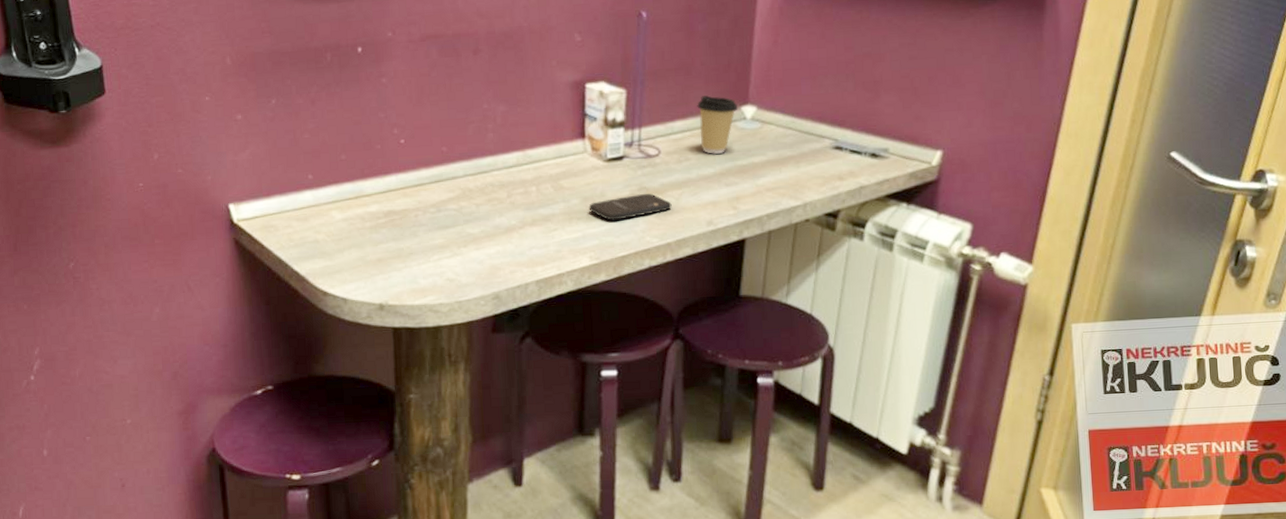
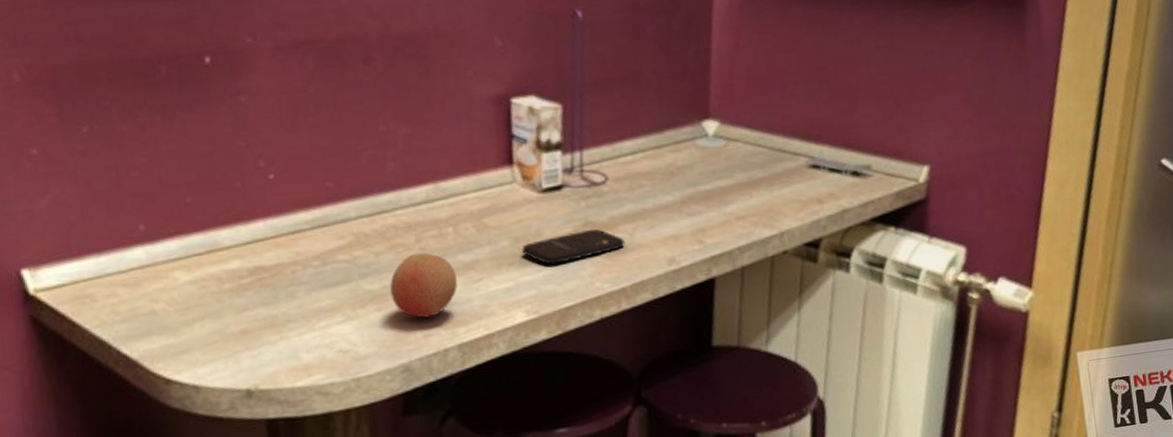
fruit: none [486,206,537,258] -> present [390,252,457,318]
coffee cup: present [697,95,738,154] -> none [649,109,698,179]

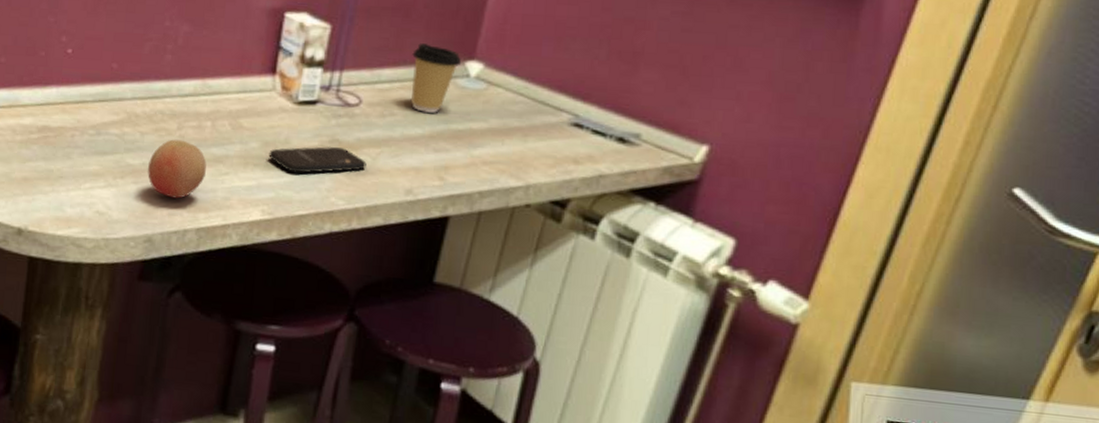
coffee cup: none [649,109,698,179] -> present [411,43,462,113]

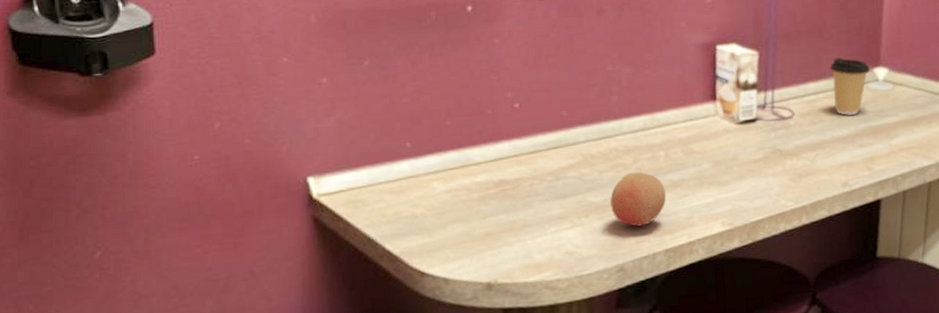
smartphone: present [268,147,367,173] -> none [720,156,807,185]

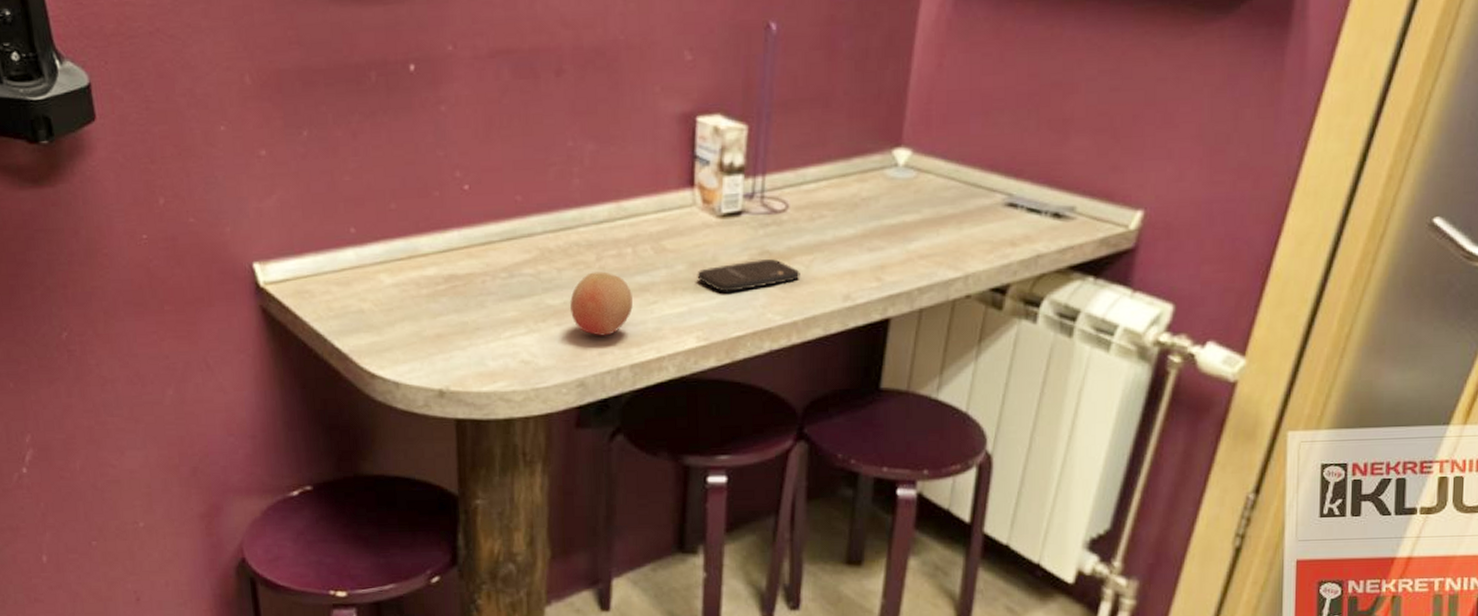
smartphone: none [720,156,807,185] -> present [697,259,800,292]
coffee cup: present [830,58,871,116] -> none [836,134,889,210]

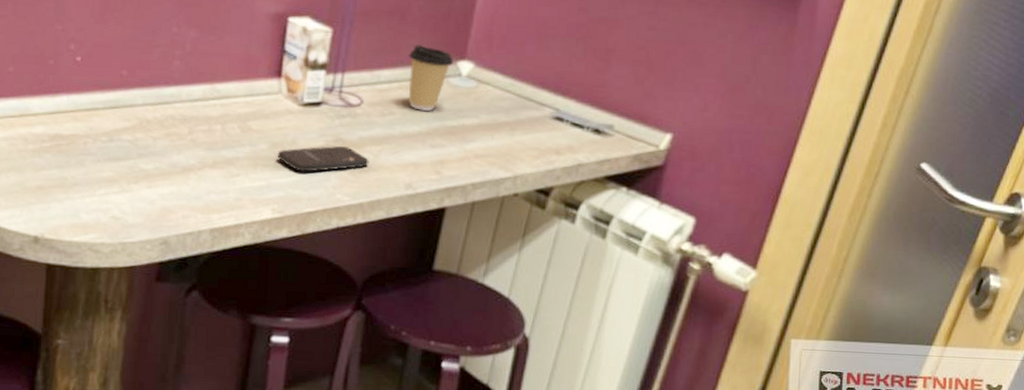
fruit: present [570,271,633,336] -> none [161,143,218,201]
coffee cup: none [836,134,889,210] -> present [408,45,454,111]

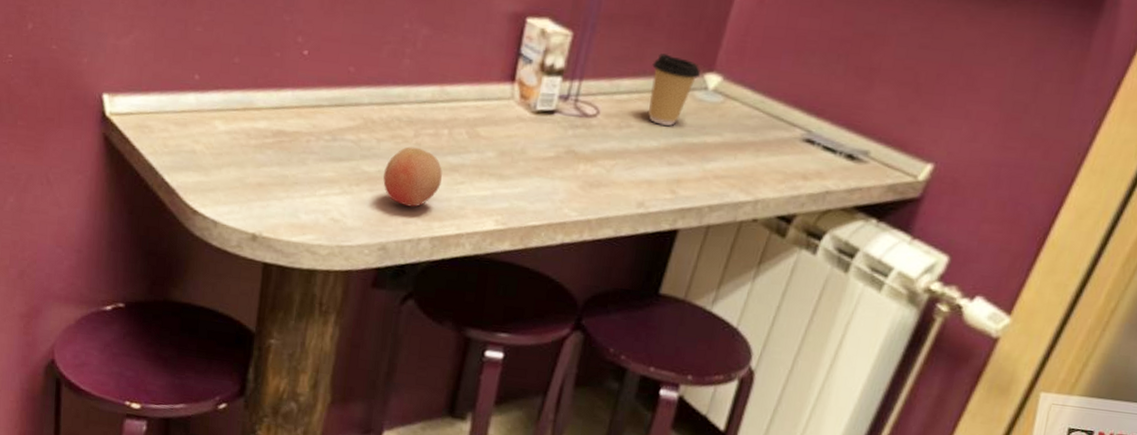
fruit: none [161,143,218,201] -> present [383,146,442,207]
smartphone: present [277,146,369,172] -> none [504,157,601,184]

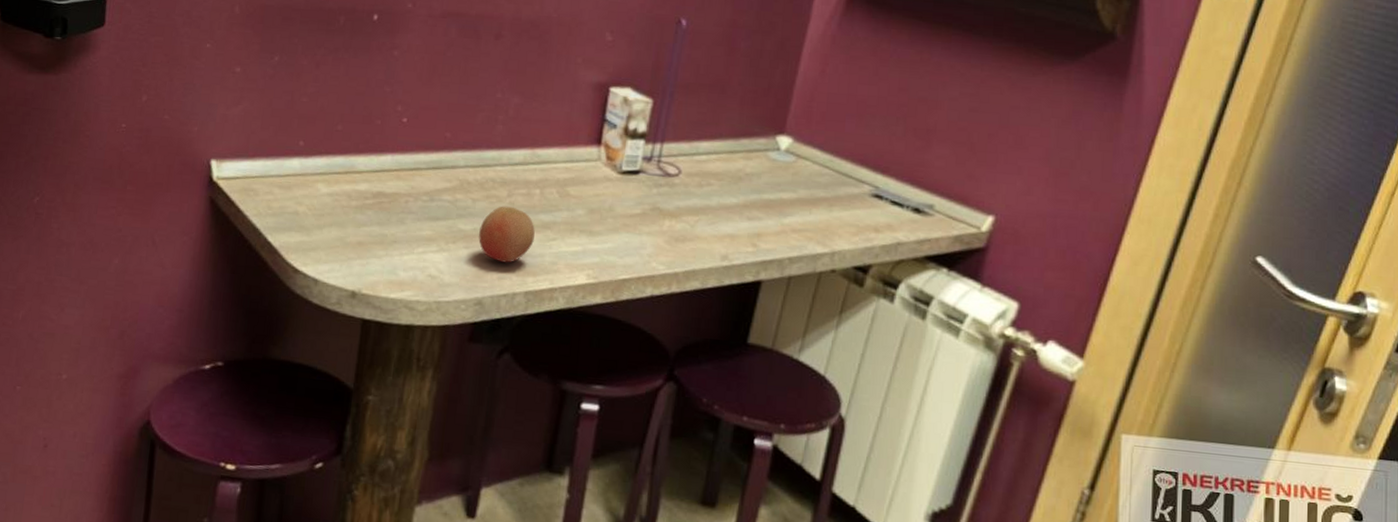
coffee cup: present [648,53,701,126] -> none [727,118,773,184]

